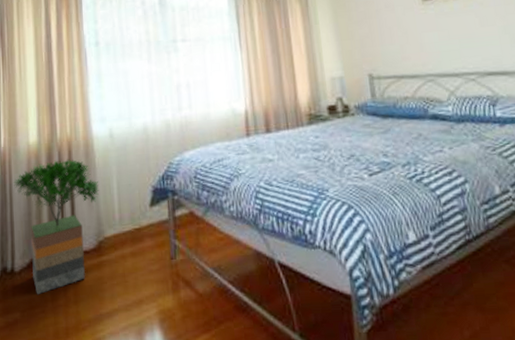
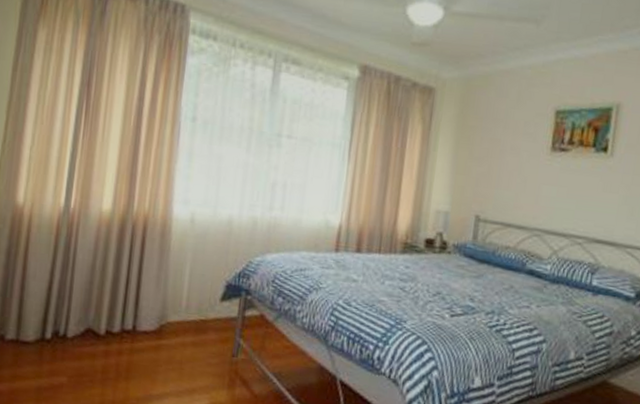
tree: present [14,159,100,294] -> none [79,233,171,364]

